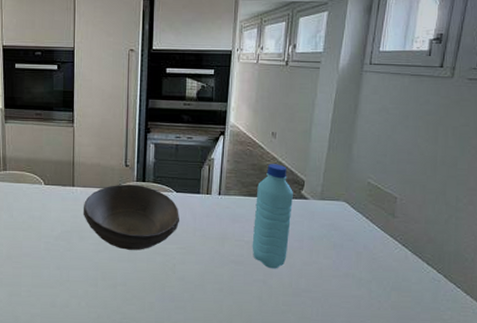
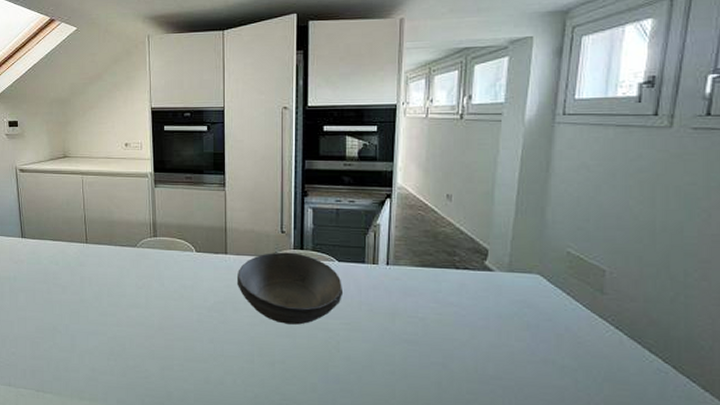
water bottle: present [252,164,293,269] -> none [427,230,475,351]

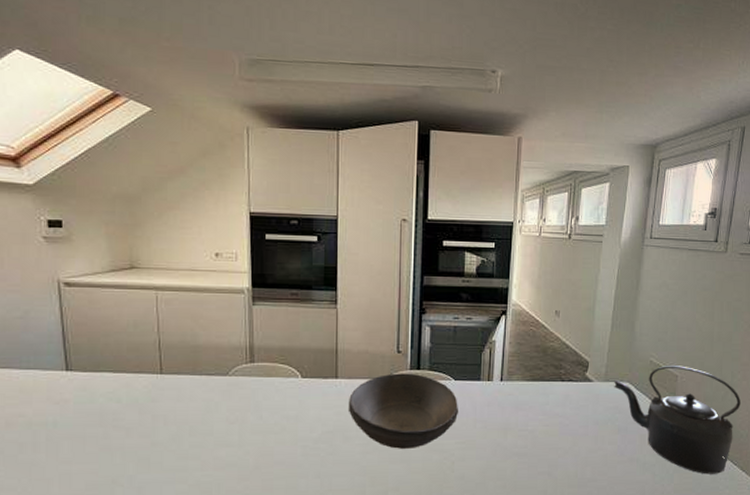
kettle: none [520,258,699,390] -> present [614,366,741,475]

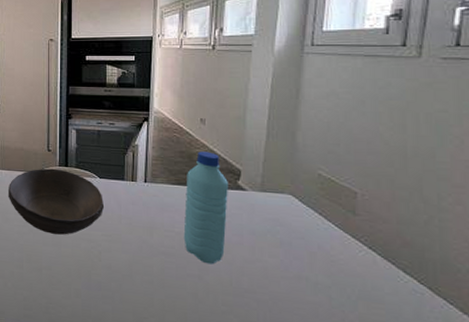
water bottle: none [536,345,577,459] -> present [183,151,228,265]
kettle: present [614,366,741,475] -> none [273,180,455,311]

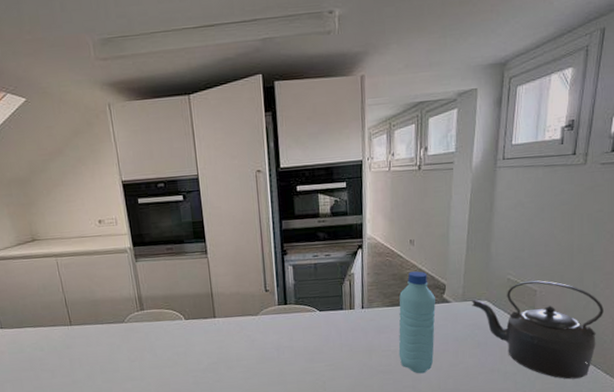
bowl: present [7,168,105,235] -> none [227,308,326,374]
kettle: none [273,180,455,311] -> present [472,280,604,379]

